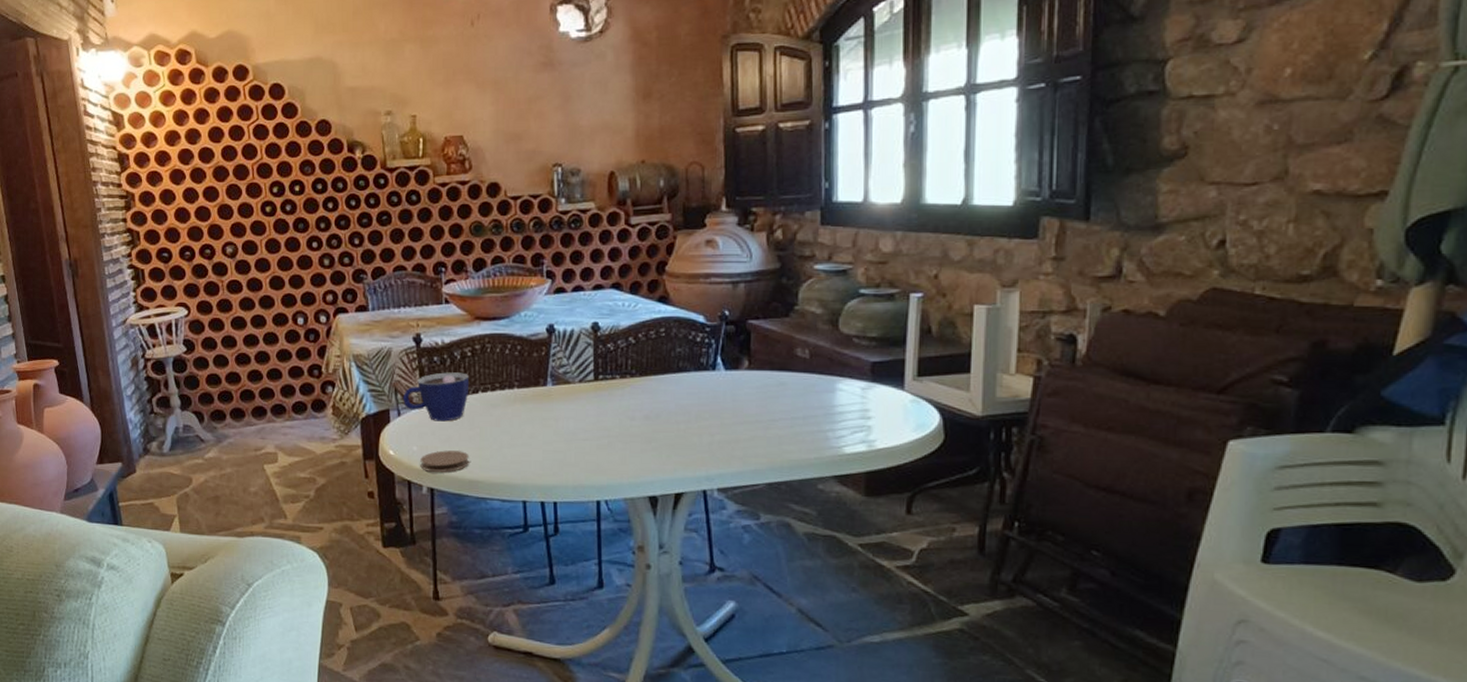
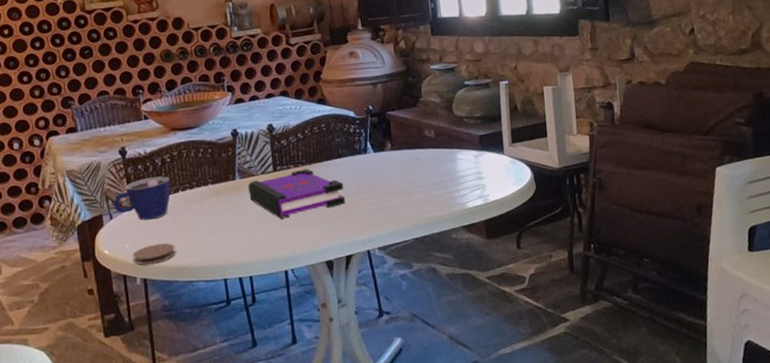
board game: none [560,381,682,439] -> present [247,169,346,219]

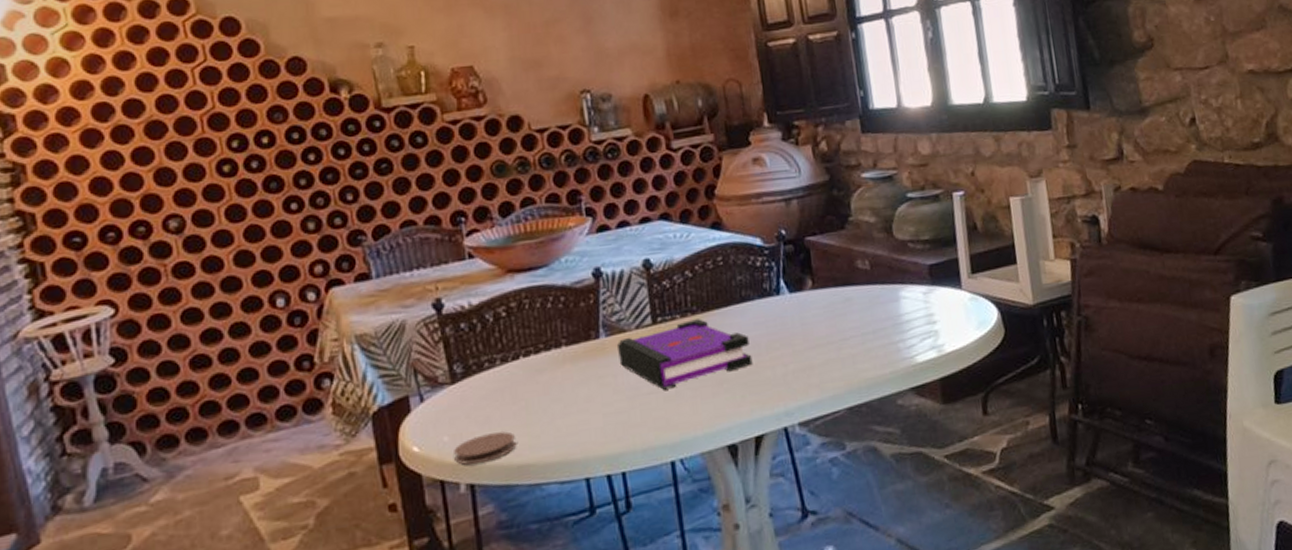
cup: present [113,176,170,220] -> none [424,337,507,401]

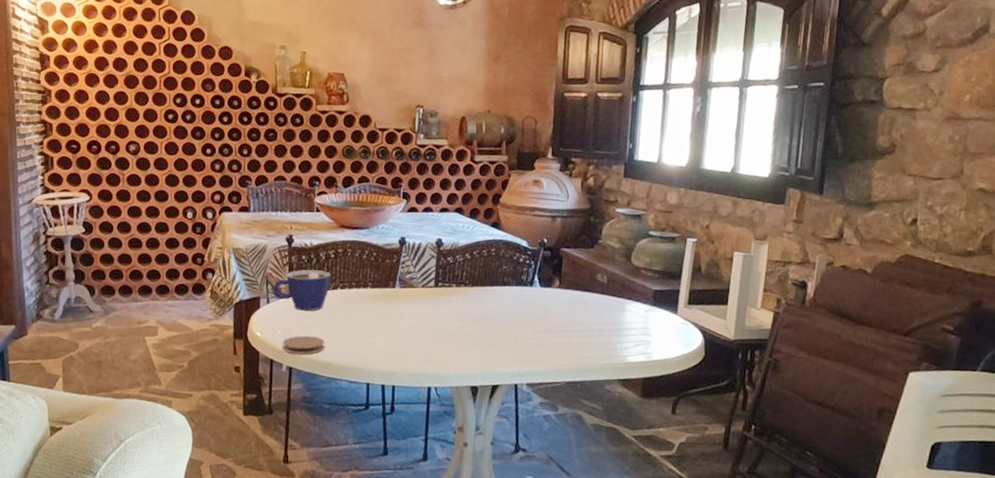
cup: none [424,337,507,401] -> present [272,269,330,311]
board game: present [616,319,753,390] -> none [406,290,503,336]

